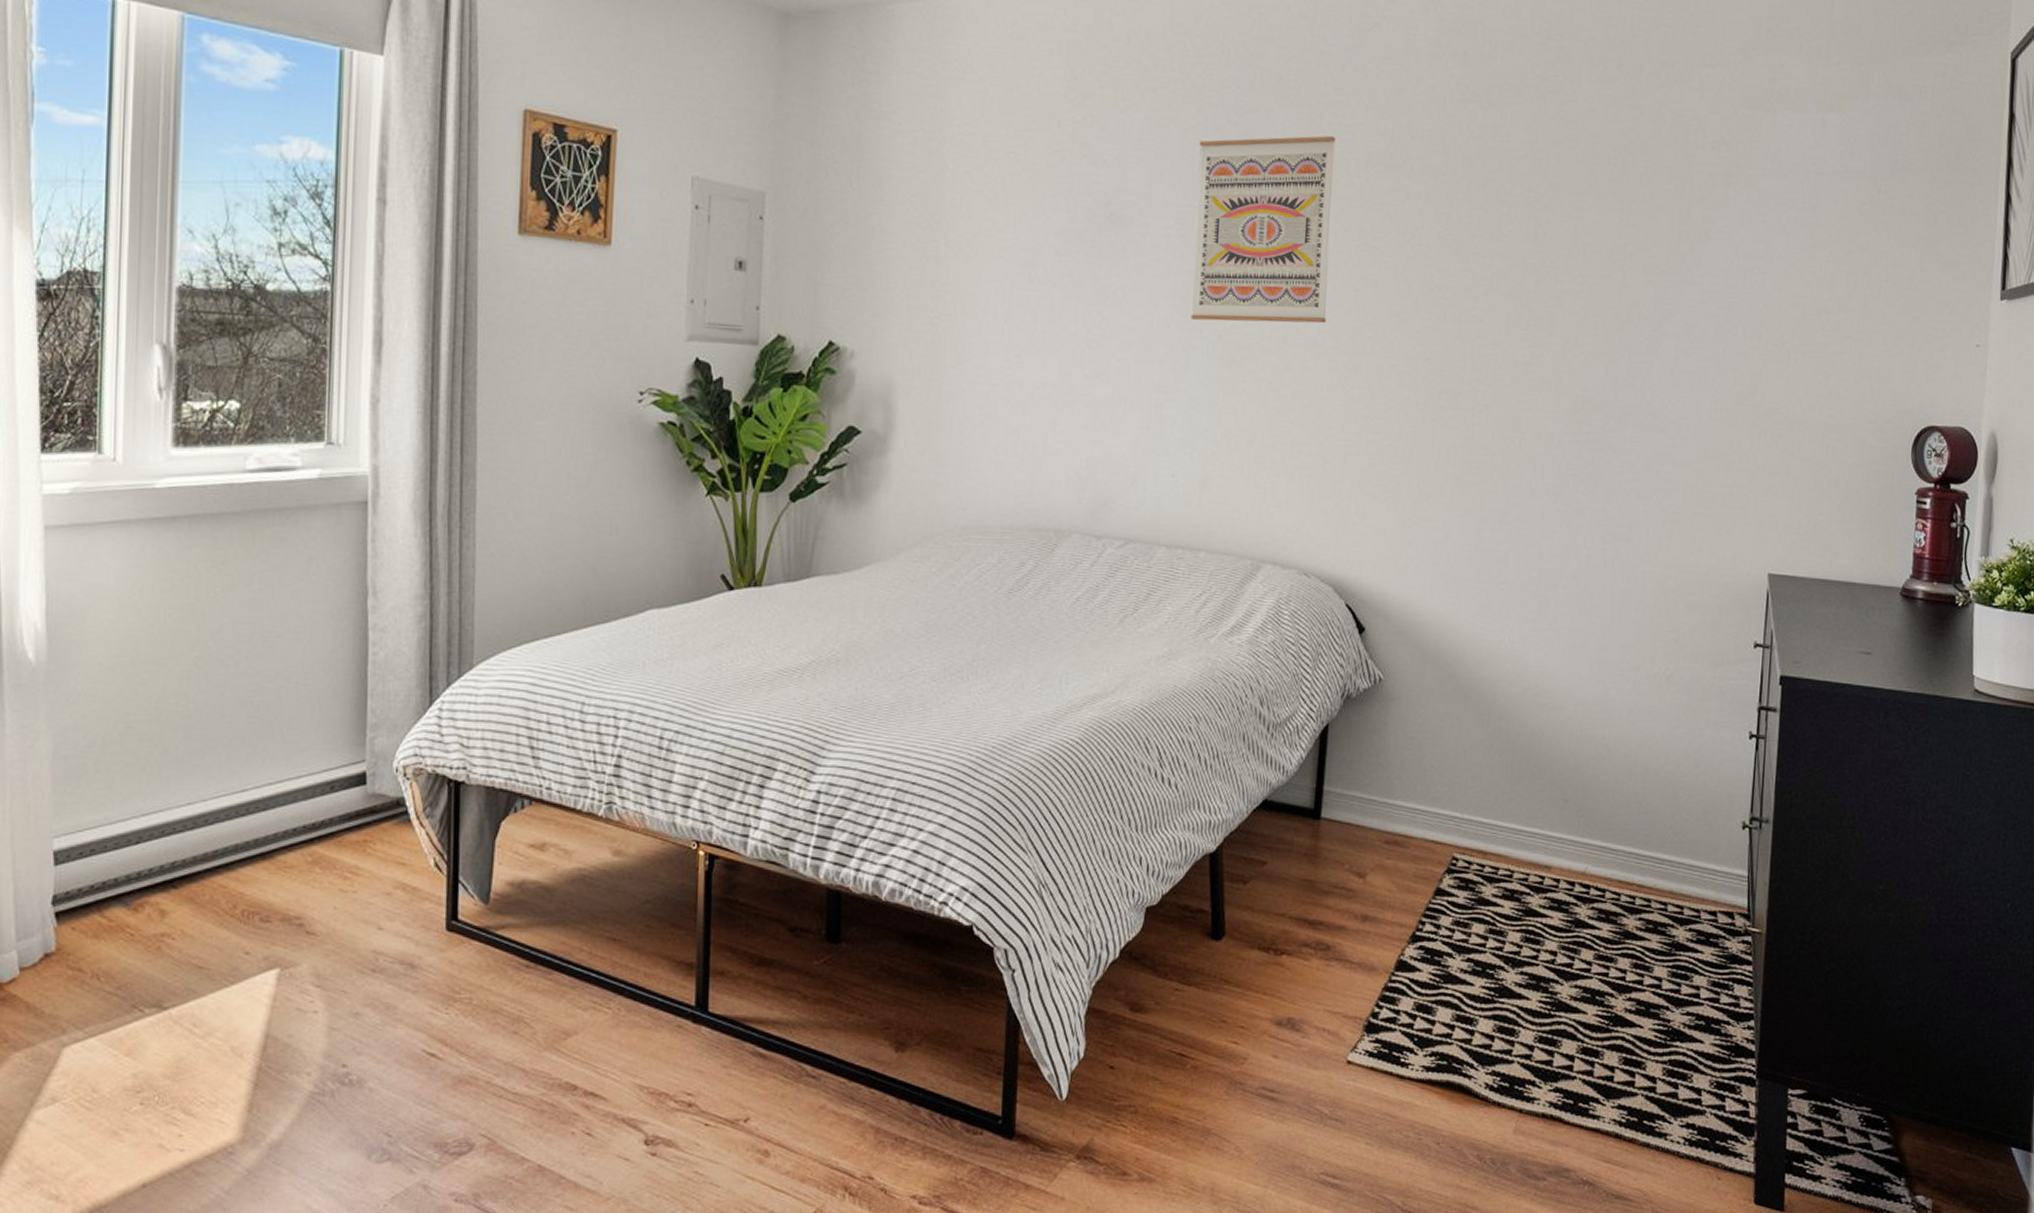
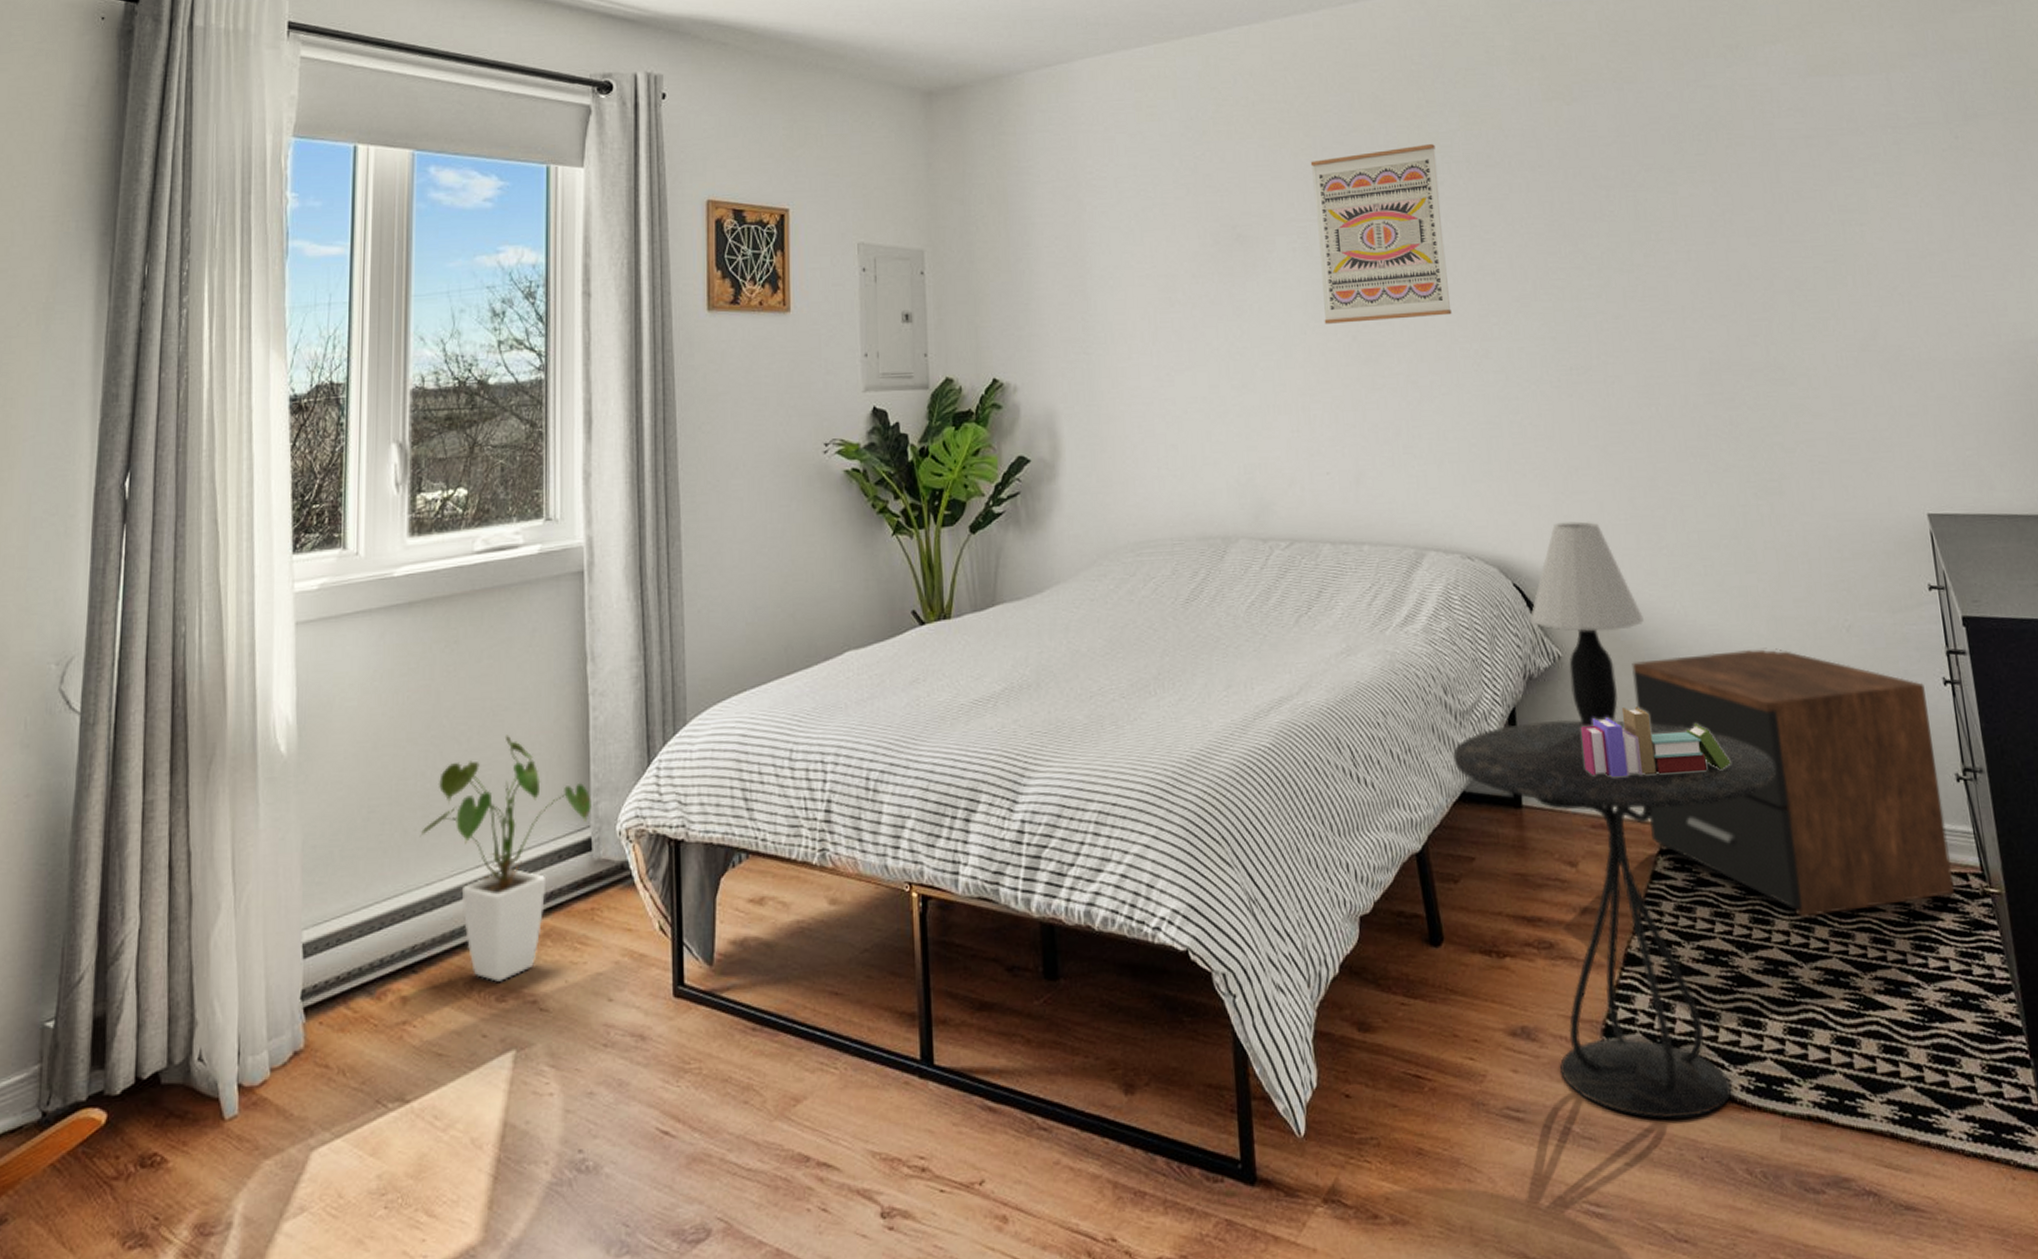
house plant: none [181,662,368,903] -> present [420,735,591,982]
side table: none [1259,739,1573,1108] -> present [1452,719,1777,1120]
table lamp: none [1357,548,1470,749] -> present [1529,521,1644,727]
book: none [1388,733,1531,800] -> present [1581,707,1731,778]
nightstand: none [1442,688,1730,940] -> present [1632,647,1954,918]

